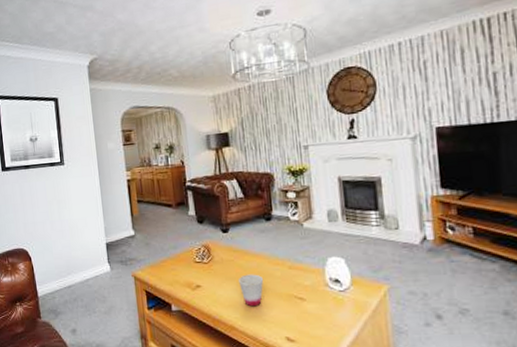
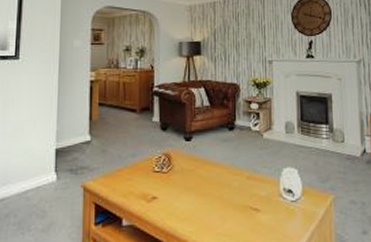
cup: present [239,274,264,307] -> none [197,184,222,220]

